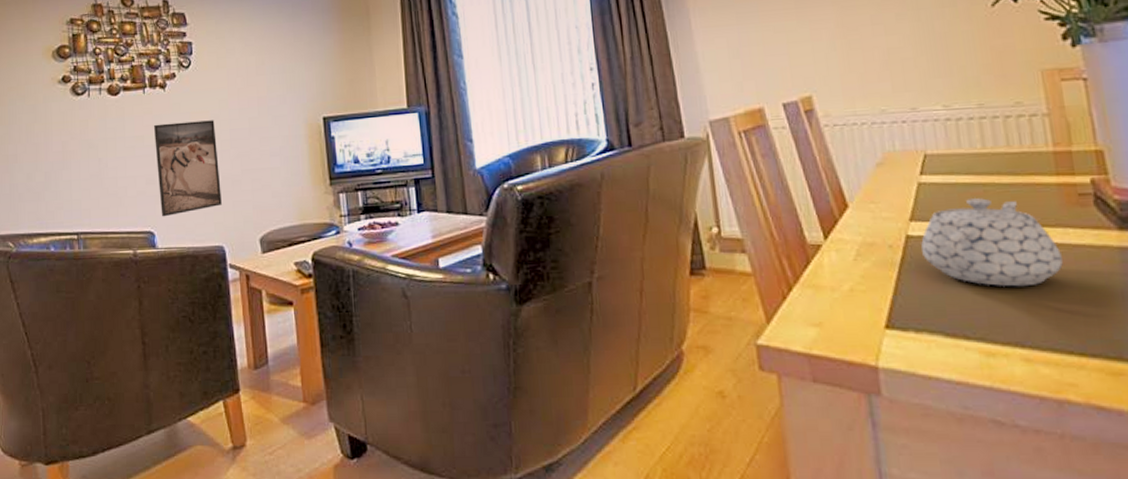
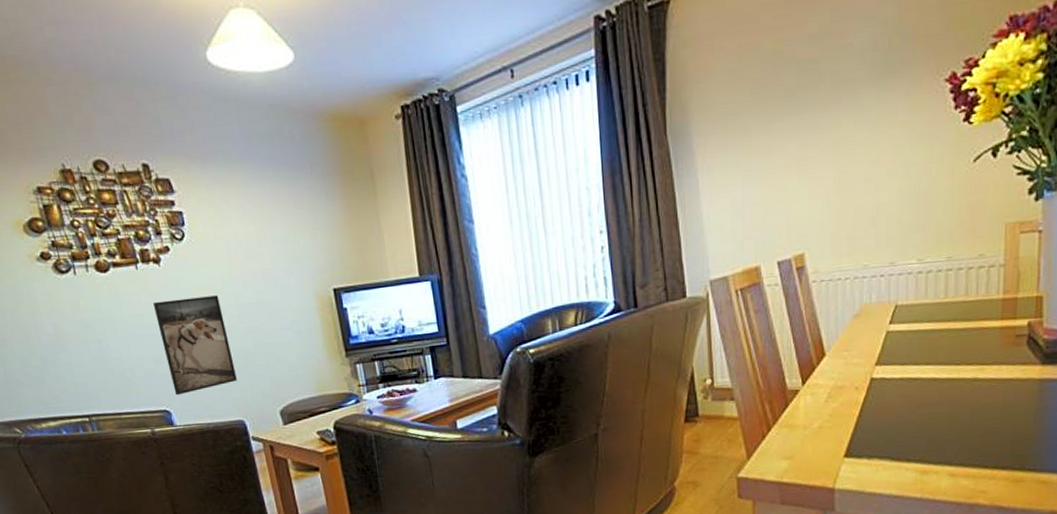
teapot: present [921,197,1063,287] -> none [882,342,993,418]

